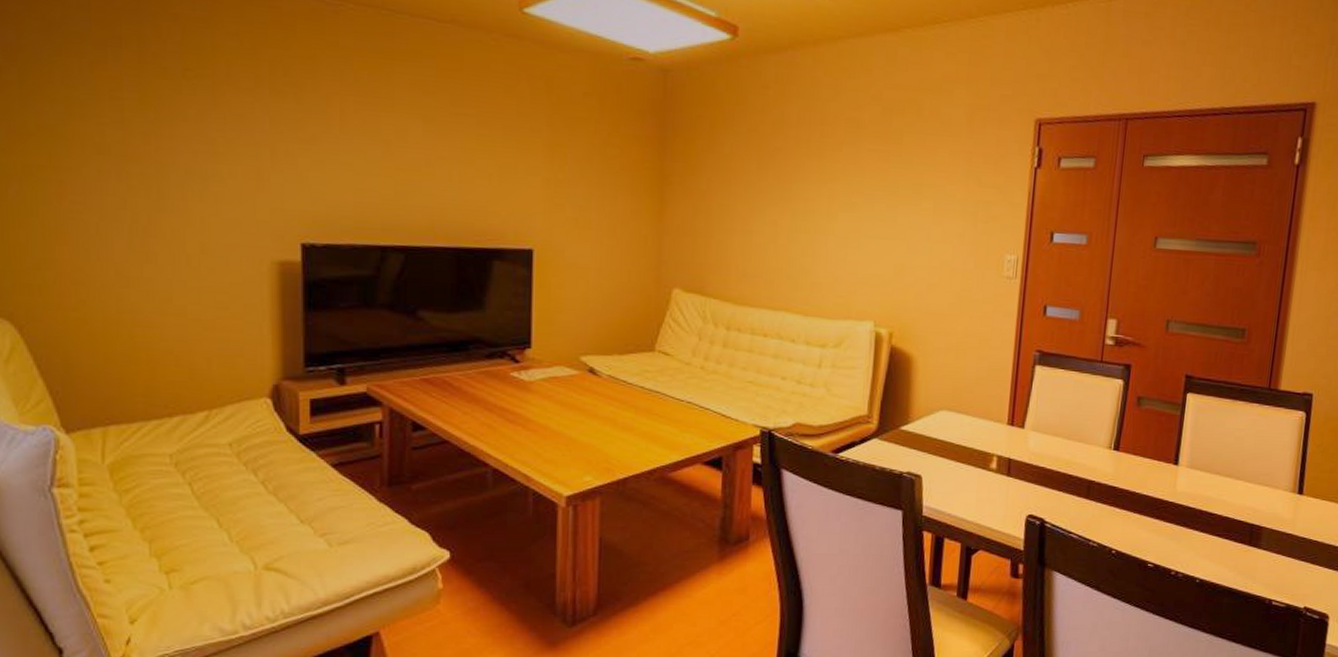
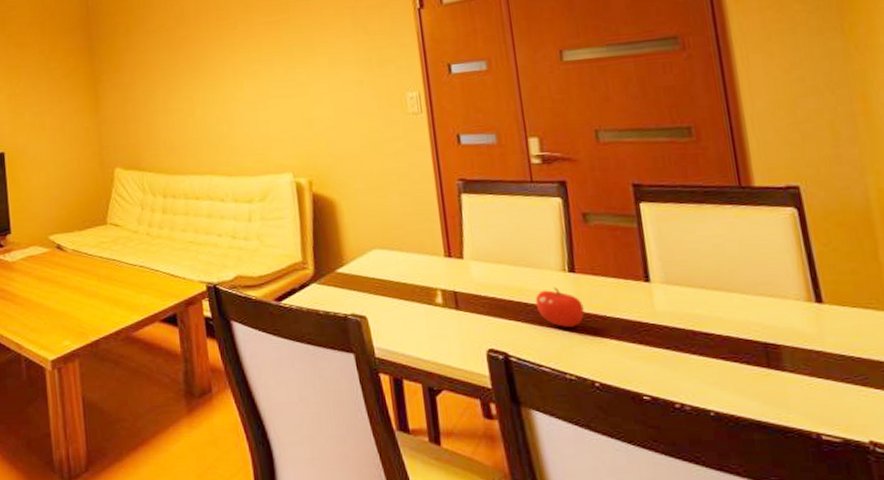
fruit: none [1078,462,1119,500] -> present [535,287,585,327]

